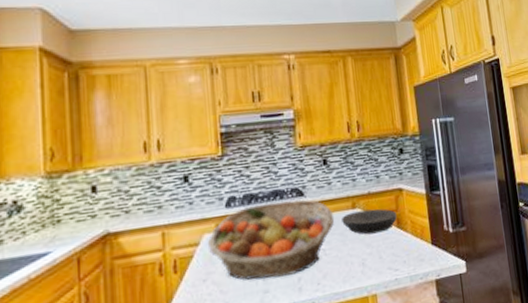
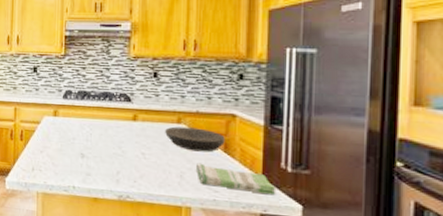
fruit basket: present [207,199,335,280] -> none [46,101,158,167]
dish towel: none [374,240,445,266] -> present [195,163,276,196]

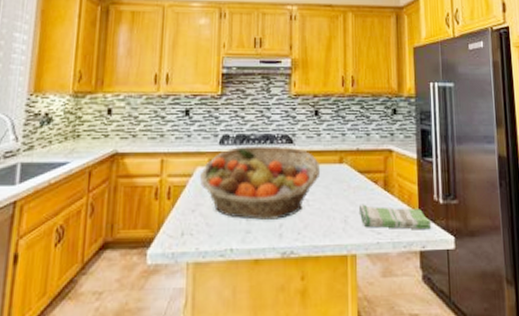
fruit basket: none [46,101,158,167] -> present [199,145,321,220]
plate: present [165,126,225,152] -> none [328,167,384,192]

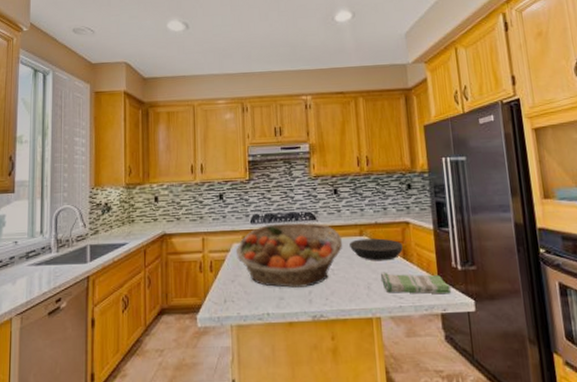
plate: none [328,167,384,192] -> present [349,238,403,261]

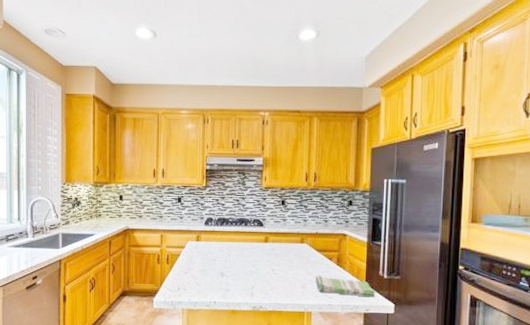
fruit basket: present [235,222,343,288] -> none [190,226,285,283]
plate: present [349,238,403,261] -> none [291,246,338,266]

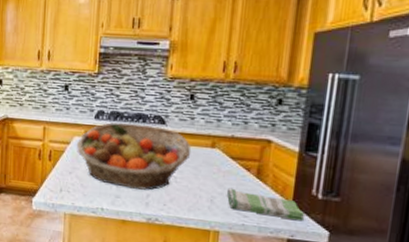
fruit basket: none [190,226,285,283] -> present [76,122,192,190]

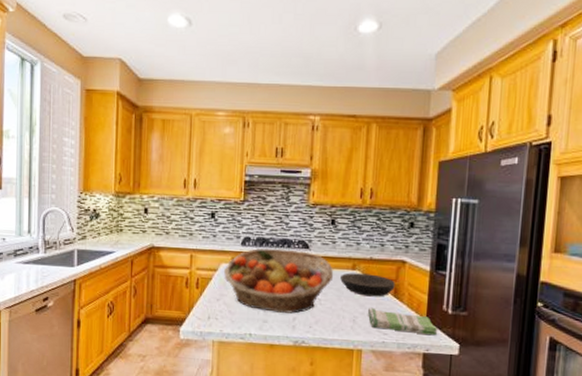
plate: none [198,150,259,178] -> present [340,273,395,297]

